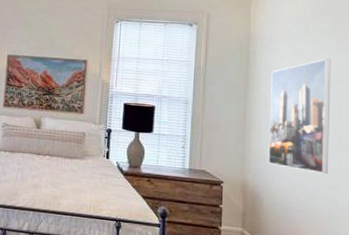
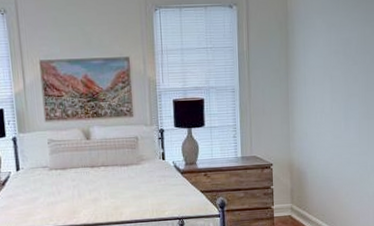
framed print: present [268,58,331,175] -> none [308,30,360,142]

